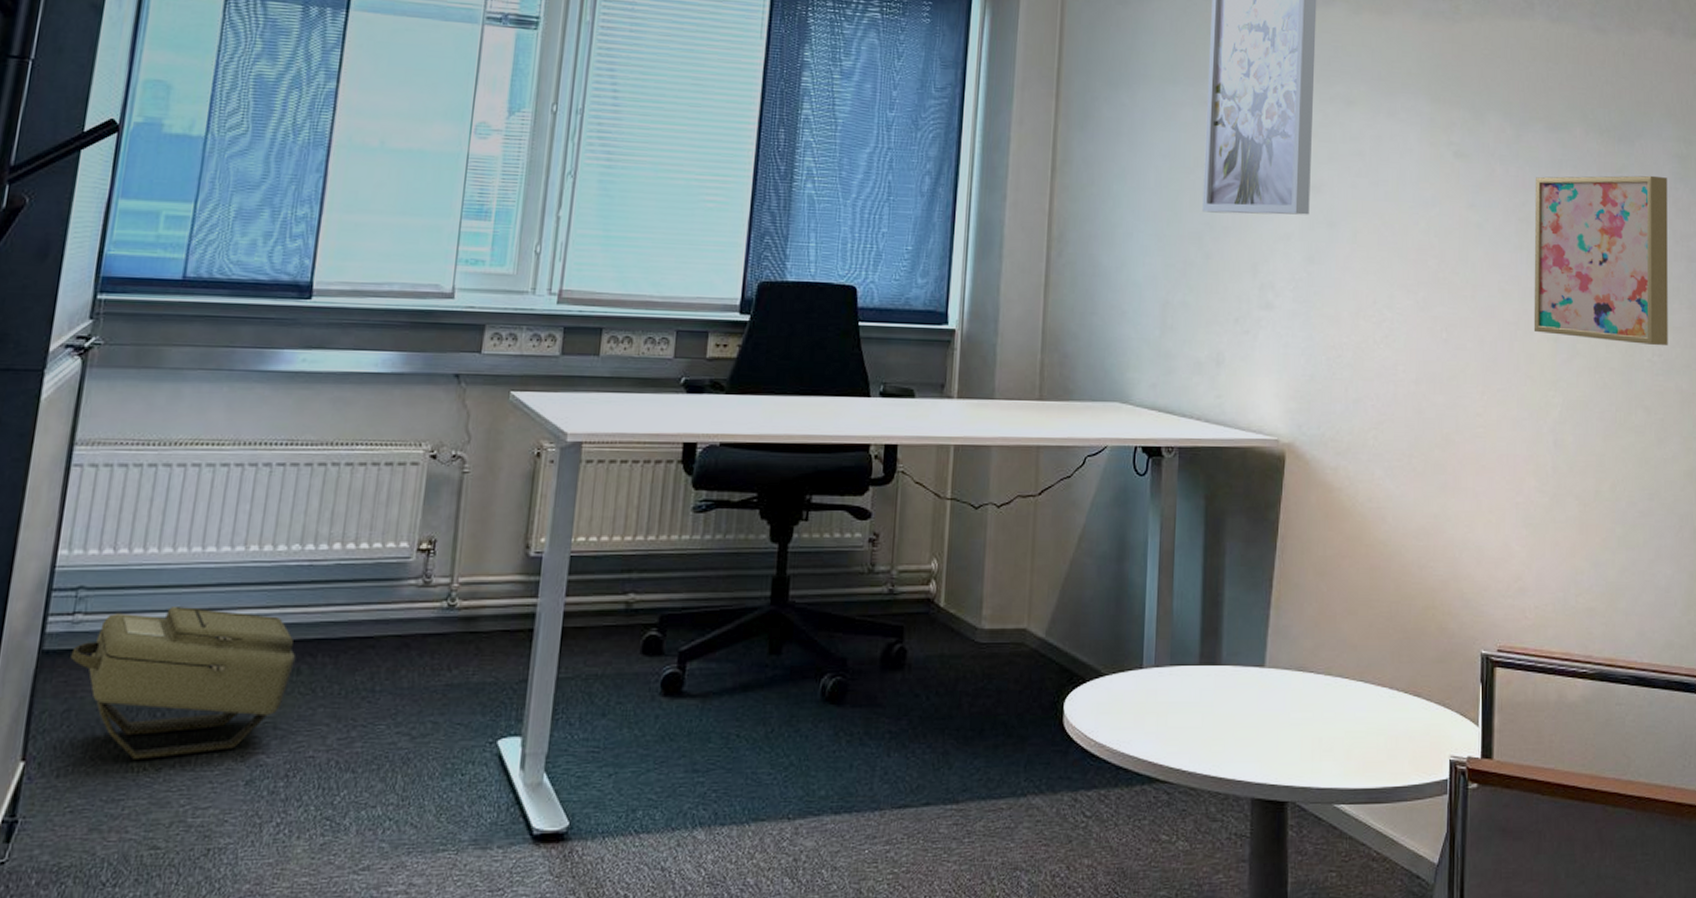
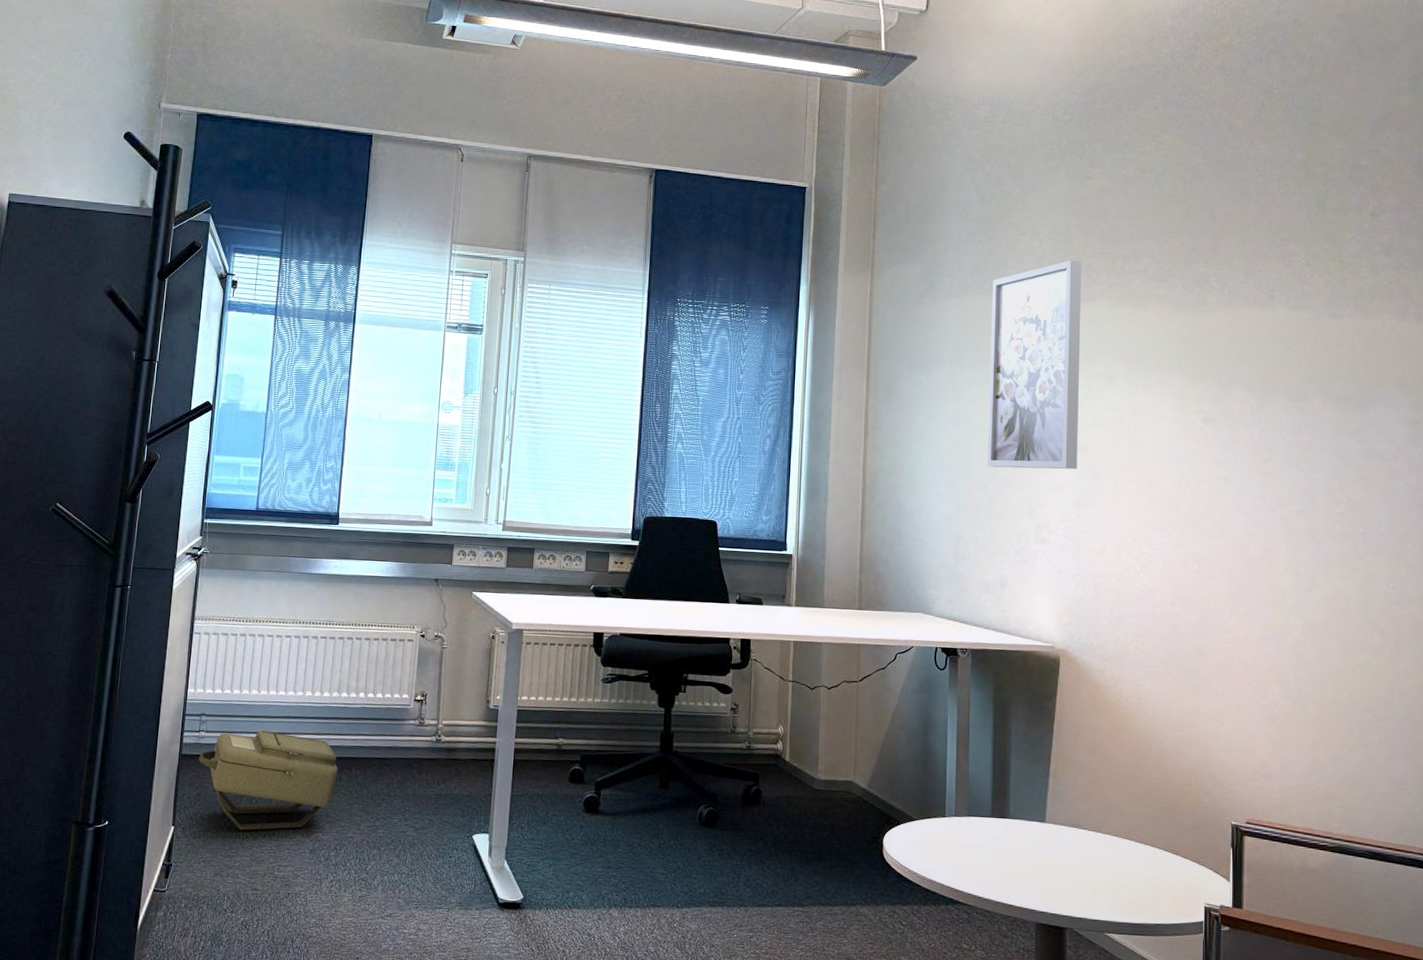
wall art: present [1533,175,1668,345] -> none [1276,437,1402,580]

